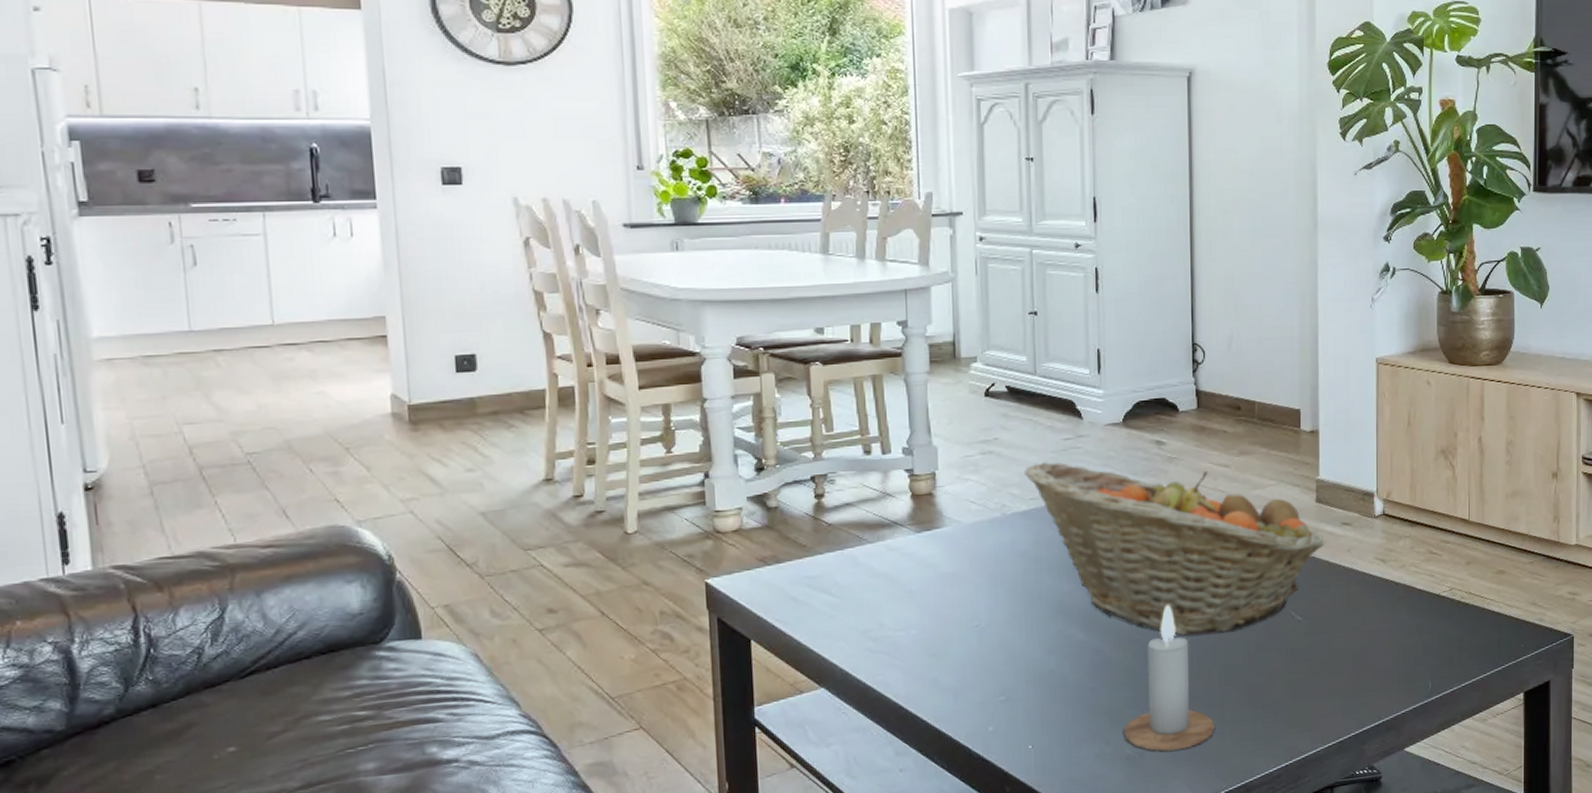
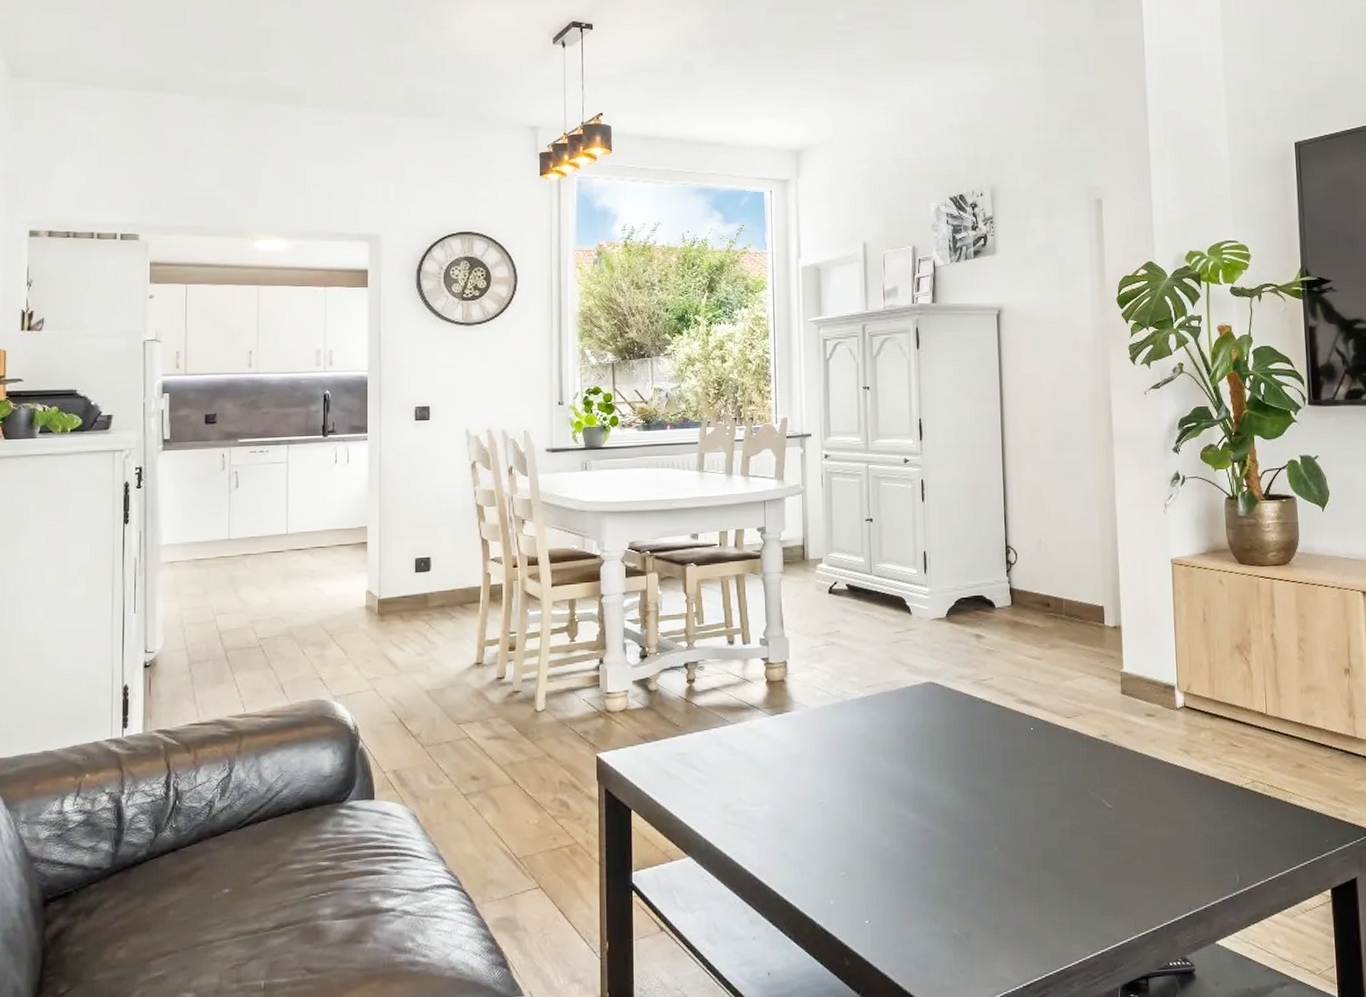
fruit basket: present [1024,462,1324,635] -> none [862,653,1131,819]
candle: present [1124,605,1215,751] -> none [951,789,1035,932]

